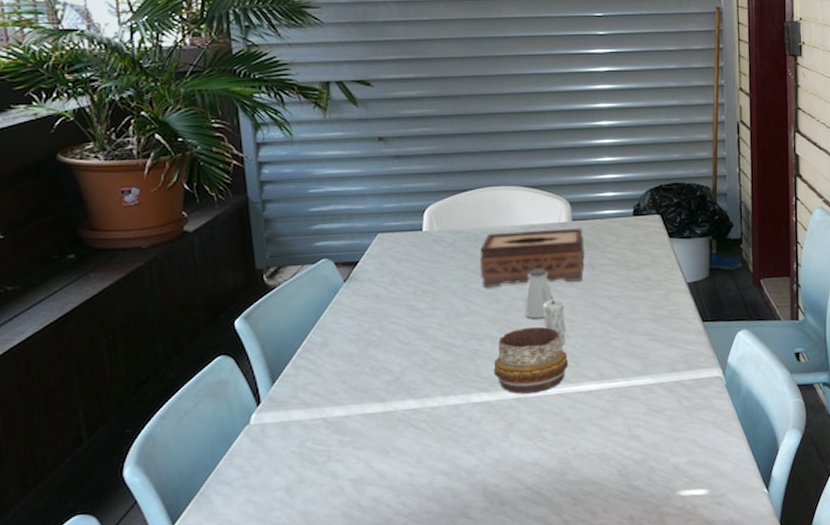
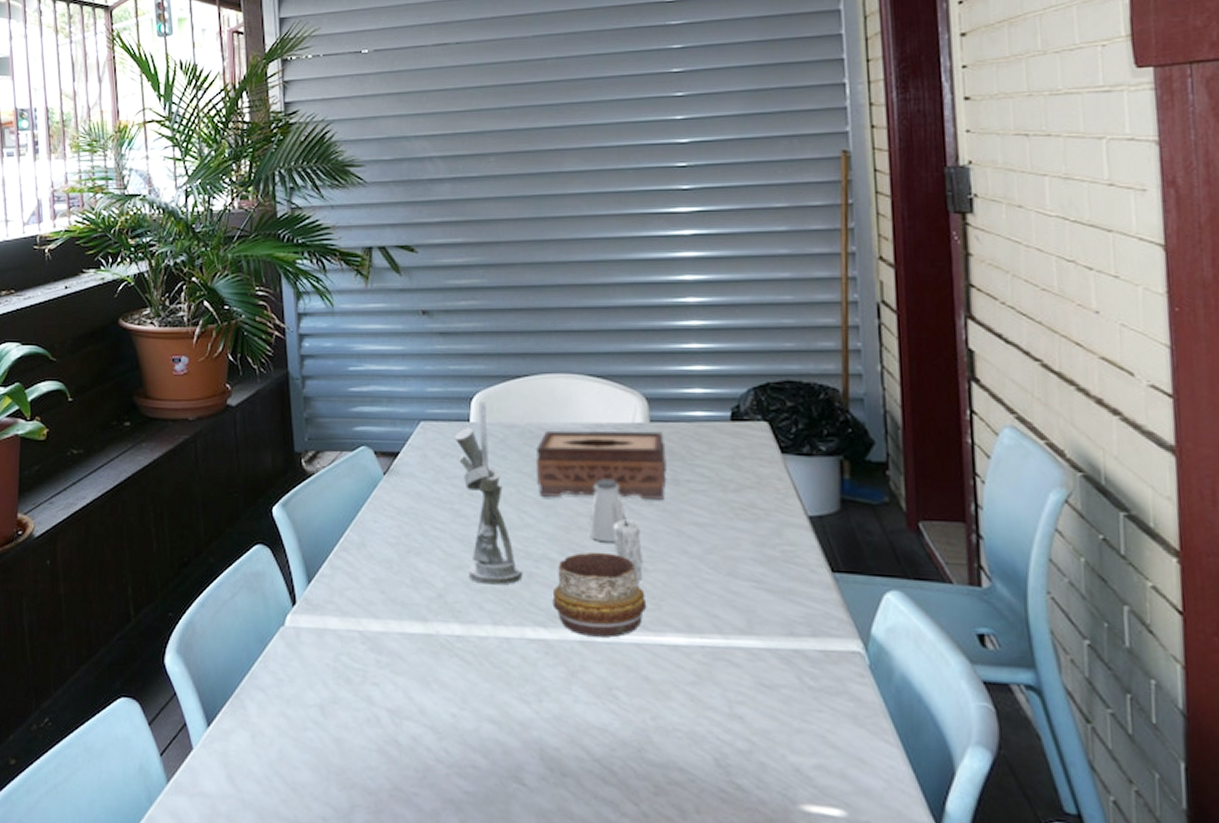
utensil holder: none [409,213,469,364] -> present [454,402,523,585]

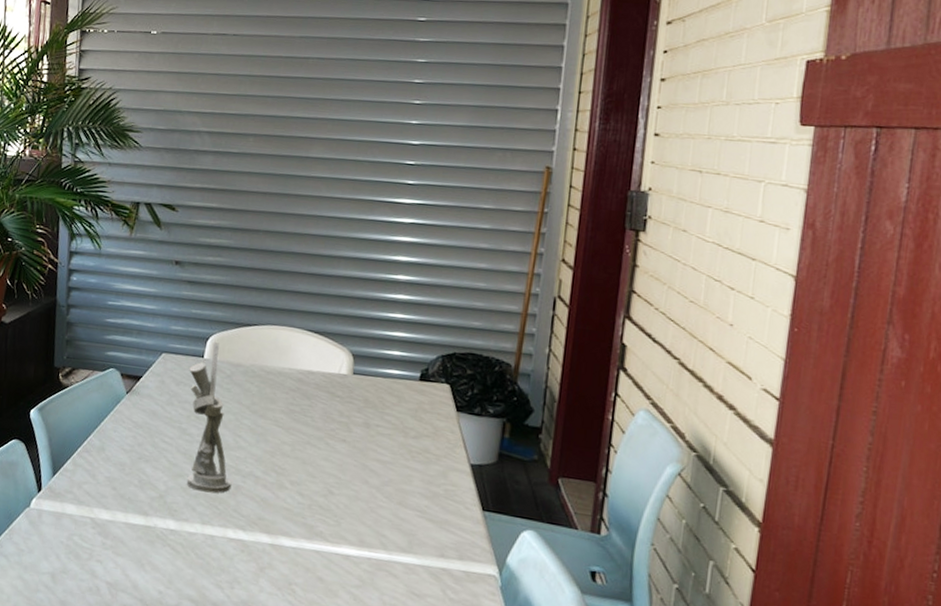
tissue box: present [535,430,667,500] -> none [253,372,363,438]
decorative bowl: present [552,551,647,638] -> none [252,474,330,544]
saltshaker: present [589,479,627,543] -> none [290,416,323,469]
candle: present [614,514,643,583] -> none [309,446,333,503]

